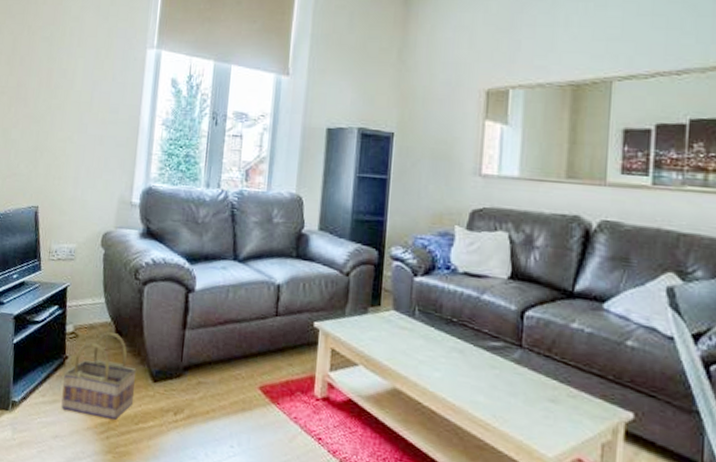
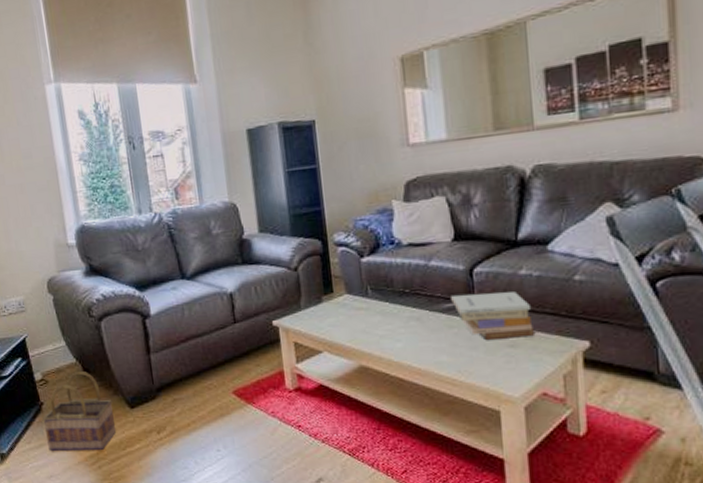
books: none [498,333,579,395] -> present [451,292,536,341]

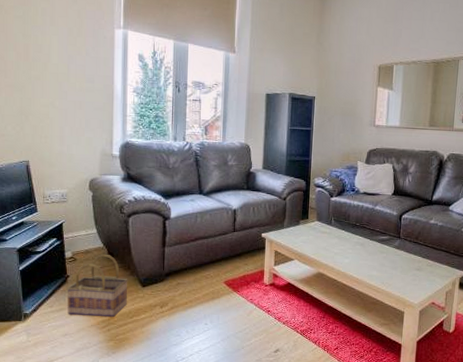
books: present [451,292,536,341] -> none [385,231,434,265]

